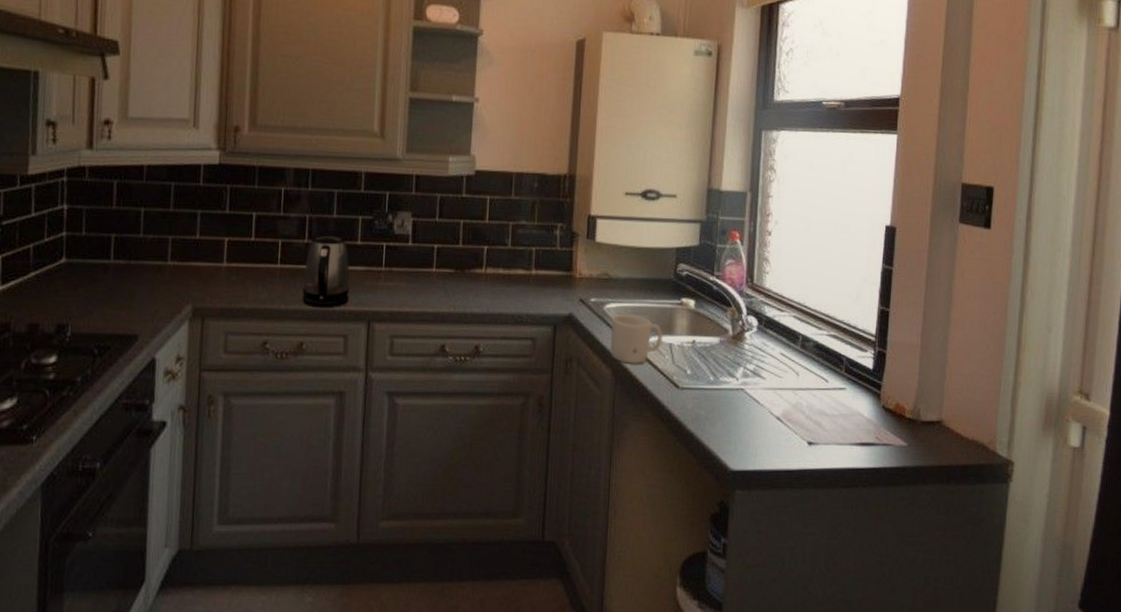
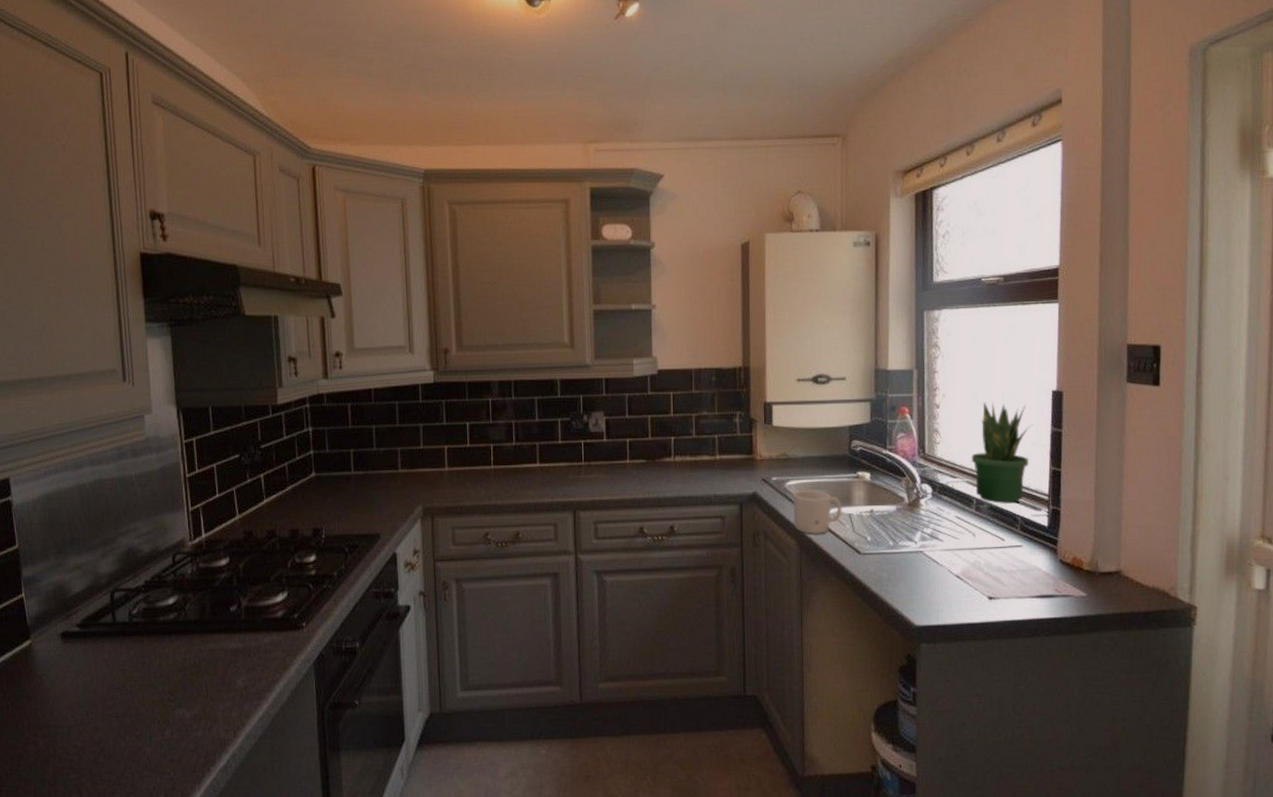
kettle: present [302,235,350,308] -> none [514,437,555,501]
planter: none [800,232,864,344] -> present [971,402,1033,505]

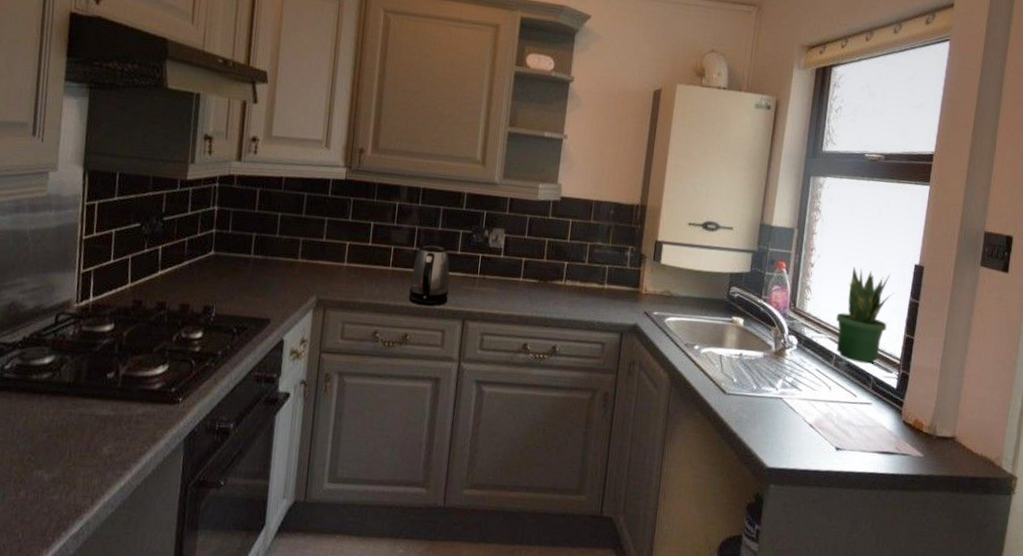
kettle: none [514,437,555,501] -> present [408,244,450,306]
mug: present [792,490,842,535] -> none [668,327,715,371]

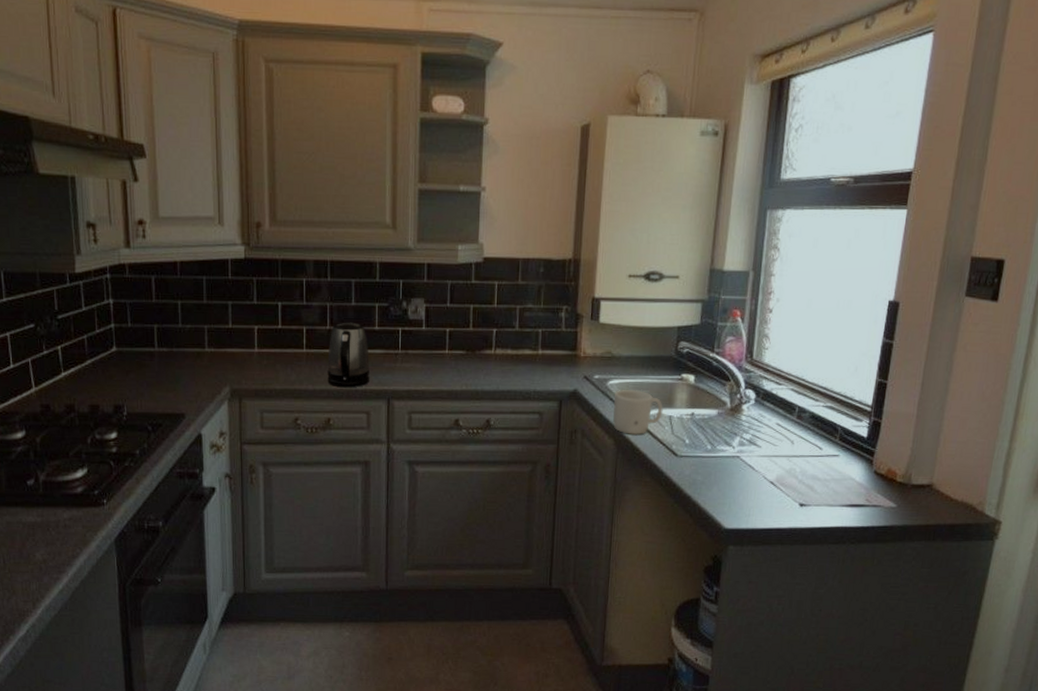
mug: none [668,327,715,371] -> present [613,390,663,436]
planter: present [836,267,894,364] -> none [798,309,865,414]

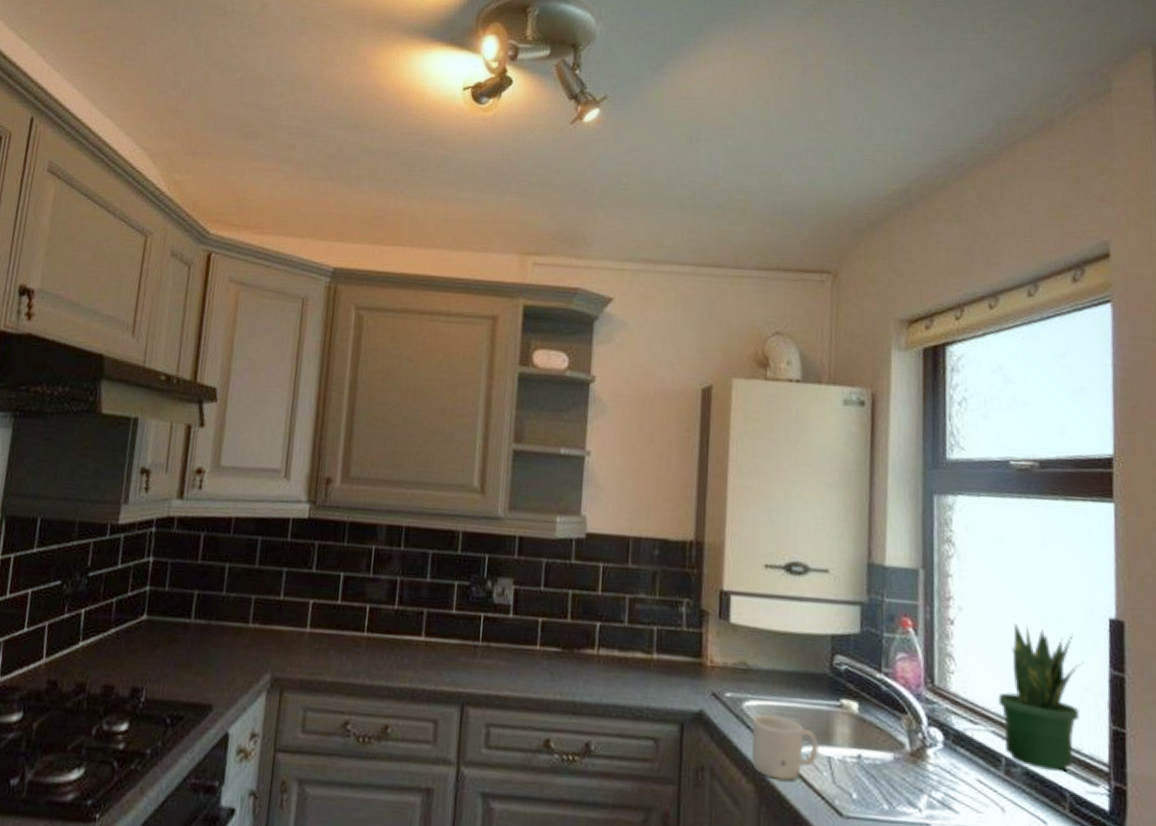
kettle: present [327,322,370,388] -> none [389,601,443,686]
planter: none [798,309,865,414] -> present [998,623,1084,772]

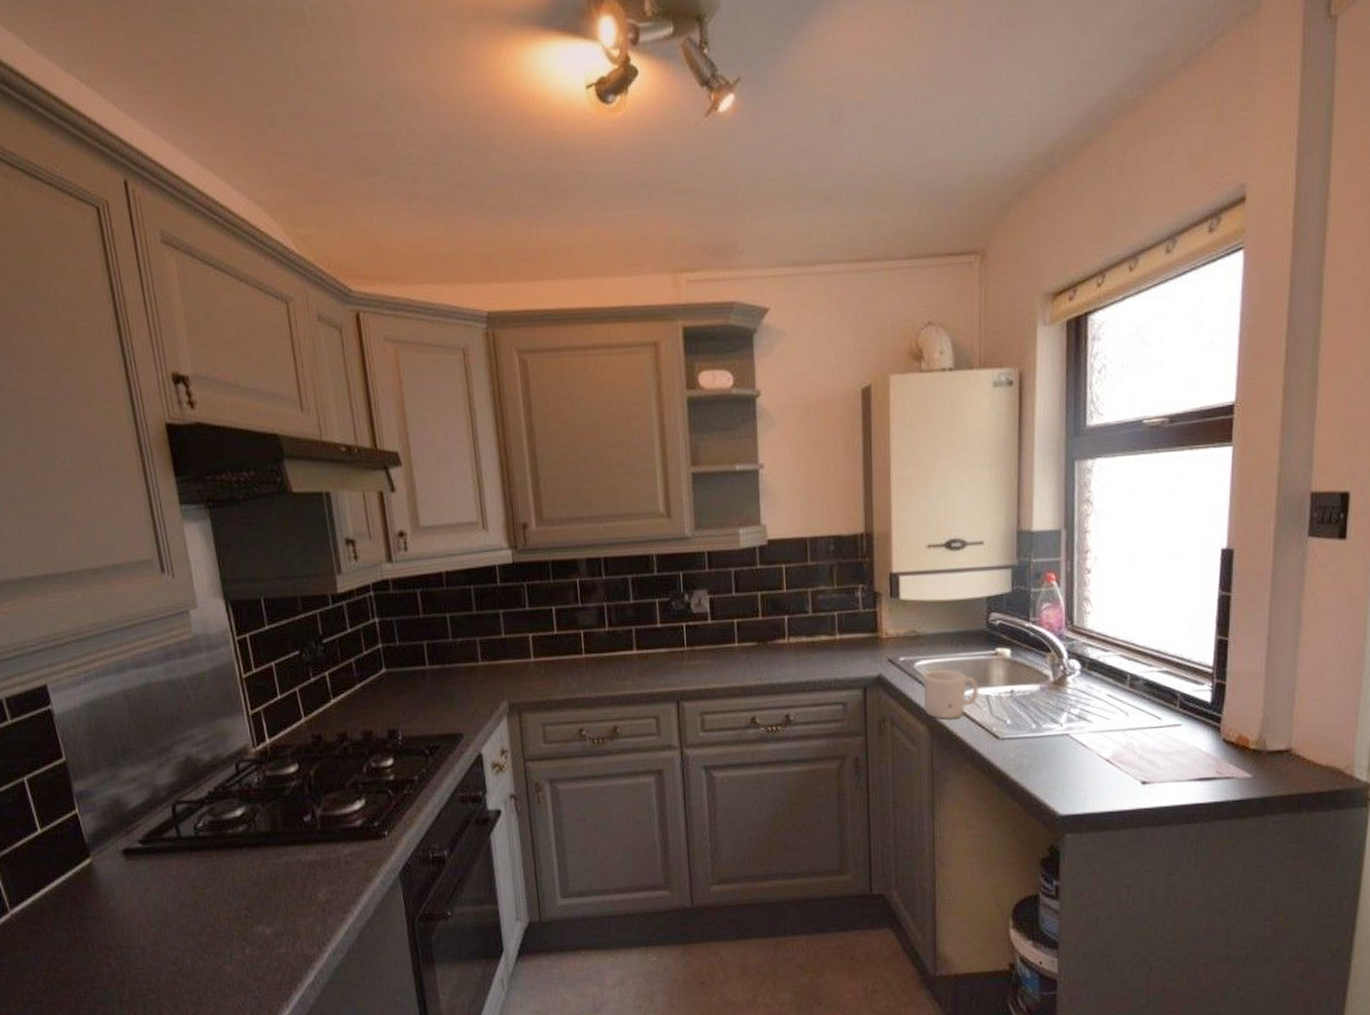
planter: present [998,623,1084,772] -> none [1126,564,1198,680]

